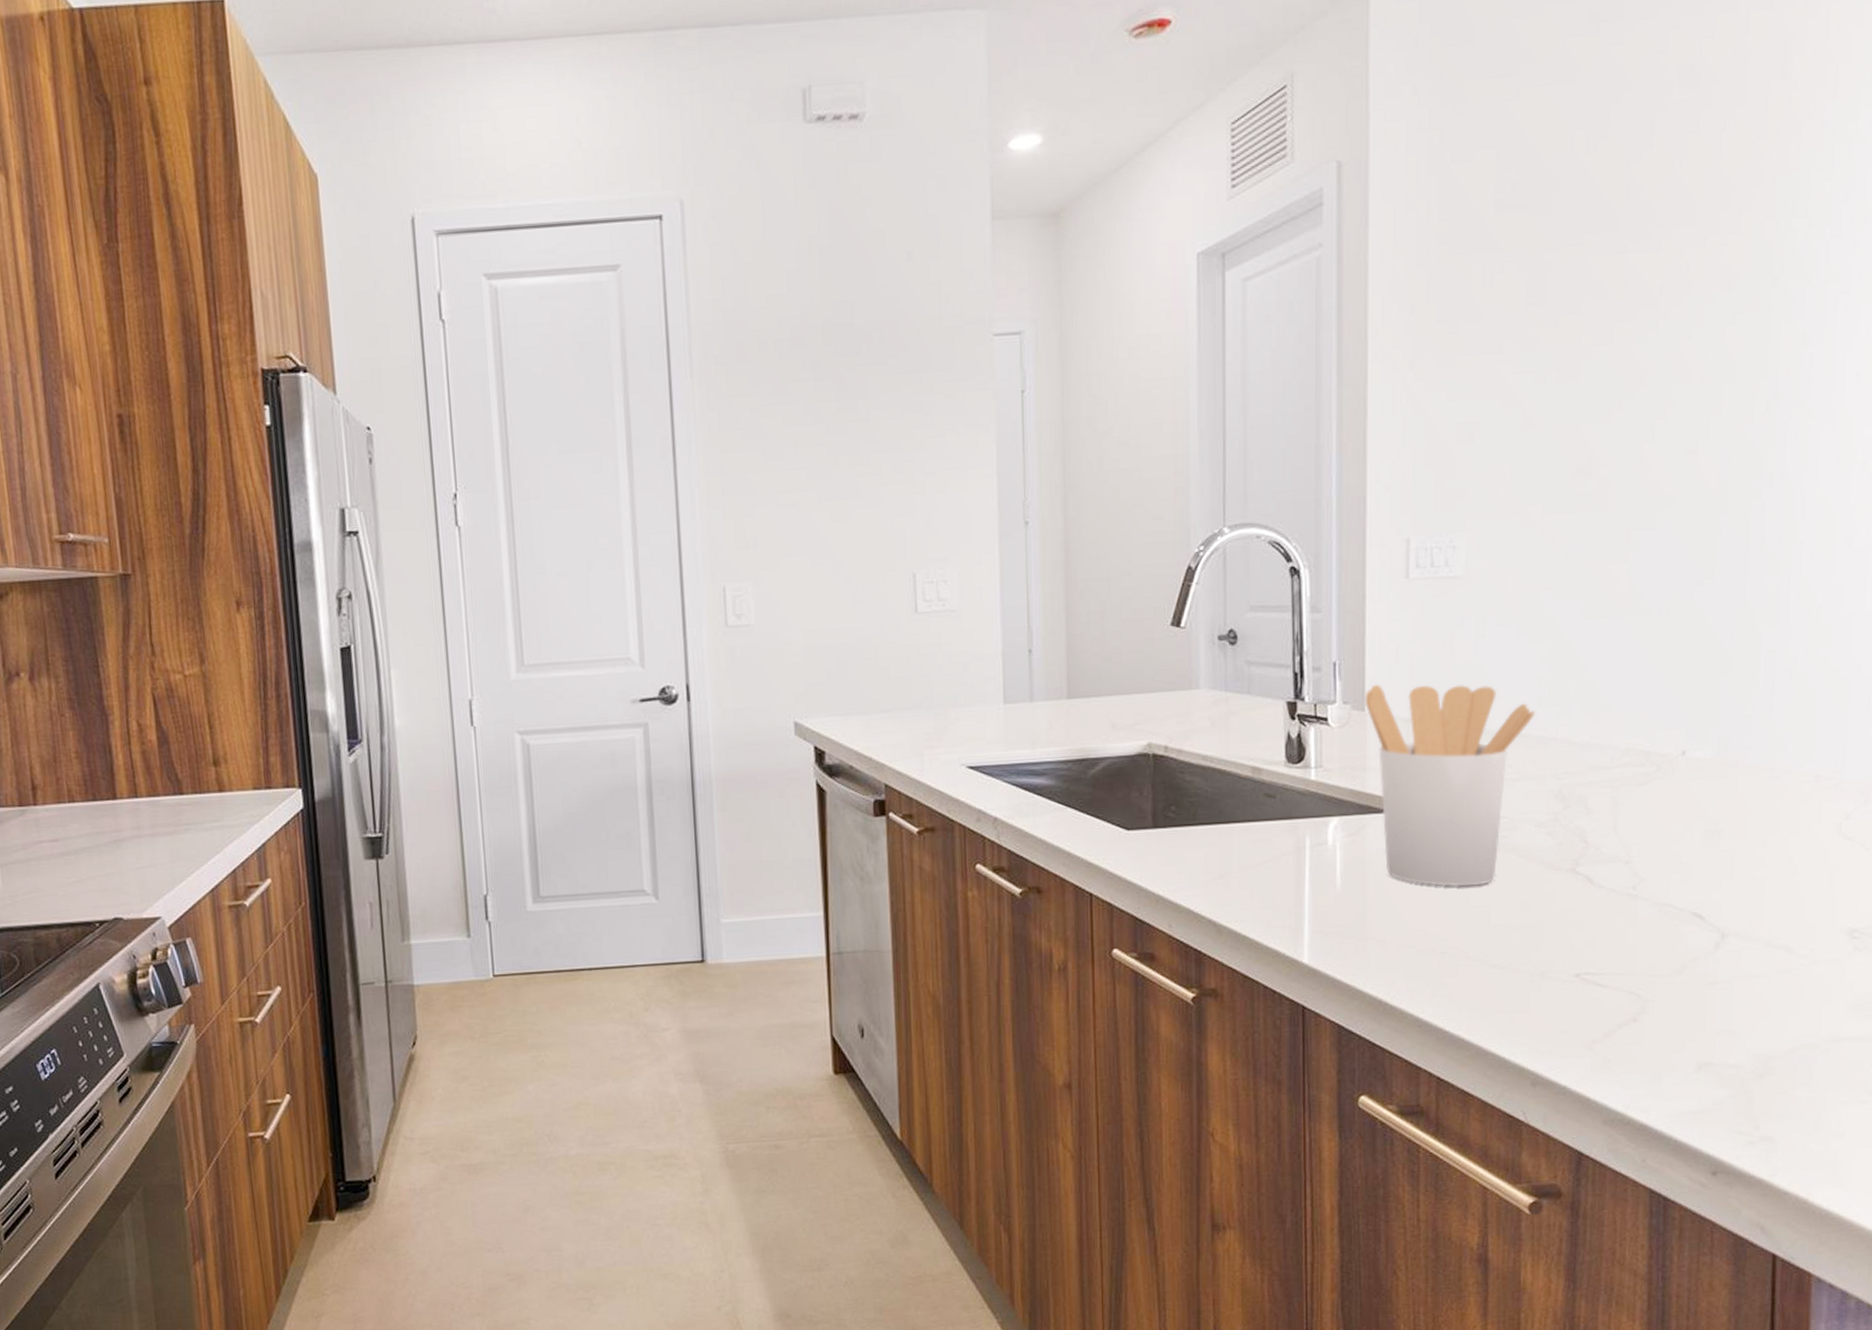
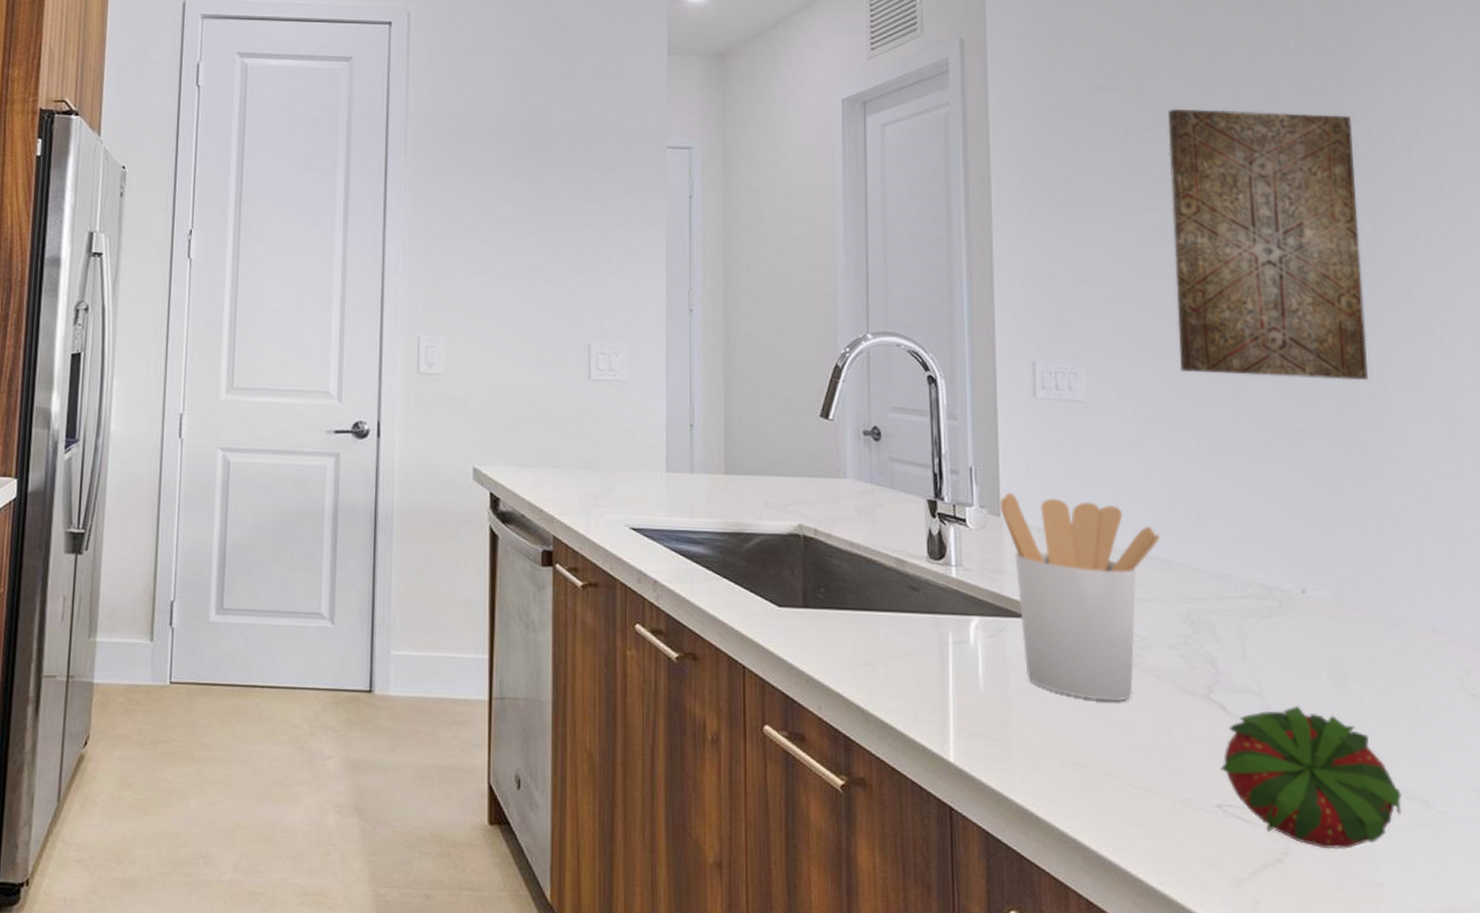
wall art: none [1570,209,1791,531] -> present [1167,109,1368,381]
fruit: none [1581,869,1764,1004] -> present [1220,705,1402,850]

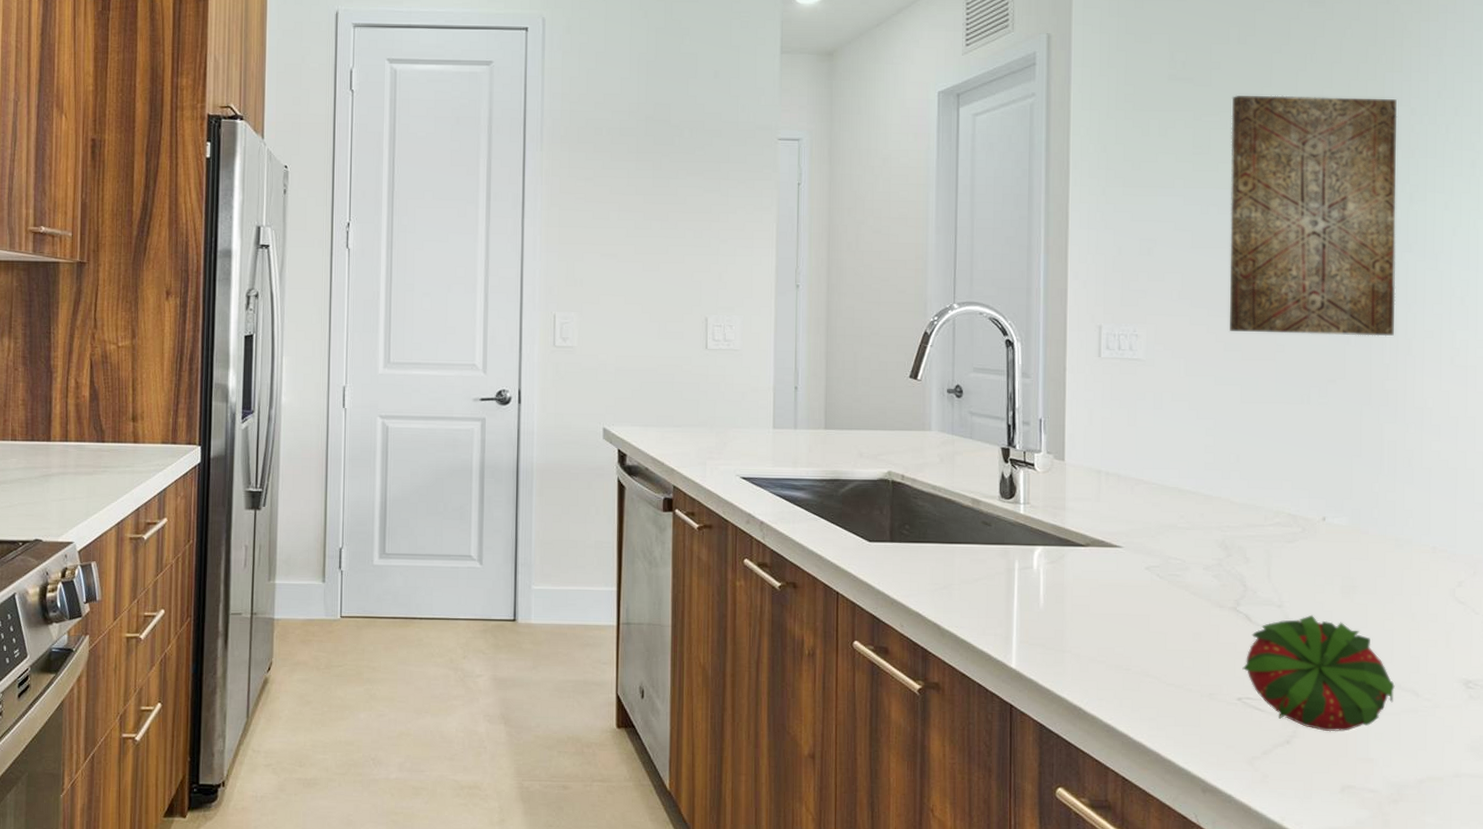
utensil holder: present [999,492,1160,701] -> none [1064,440,1202,615]

